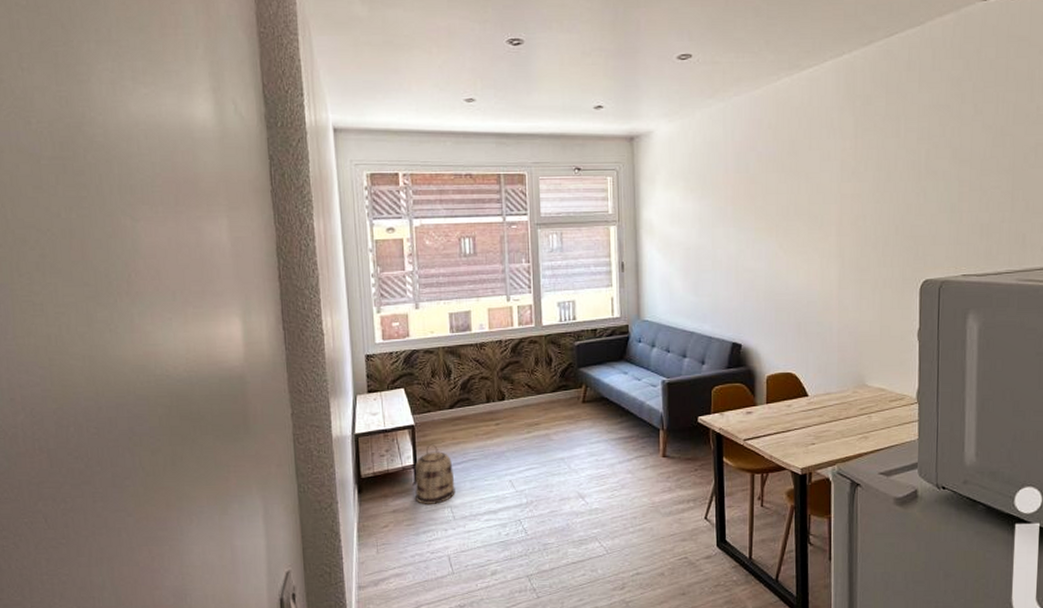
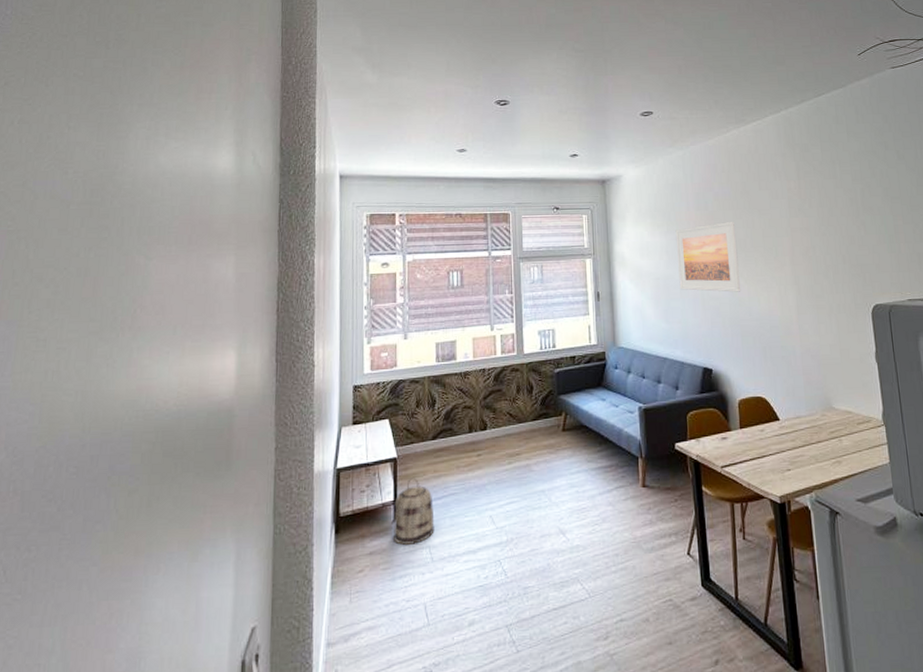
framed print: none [710,185,779,265] -> present [675,221,741,292]

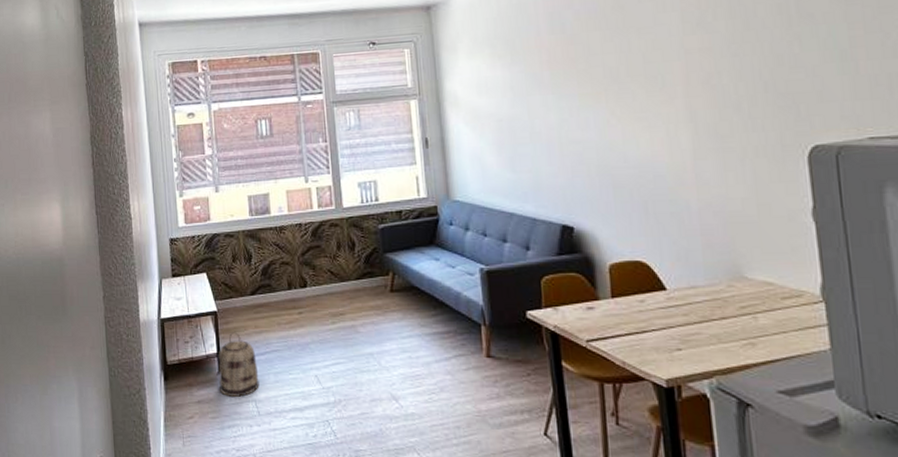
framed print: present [675,221,741,292] -> none [522,45,613,134]

